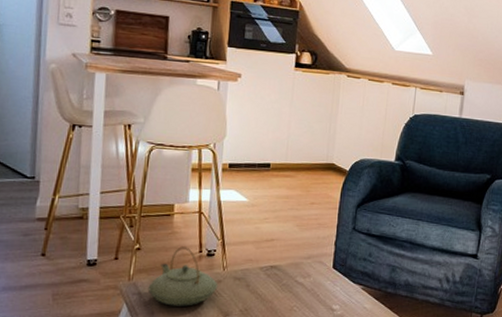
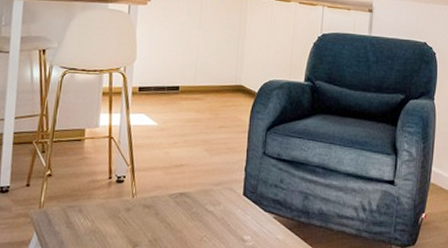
teapot: present [147,246,219,306] -> none [57,173,128,236]

